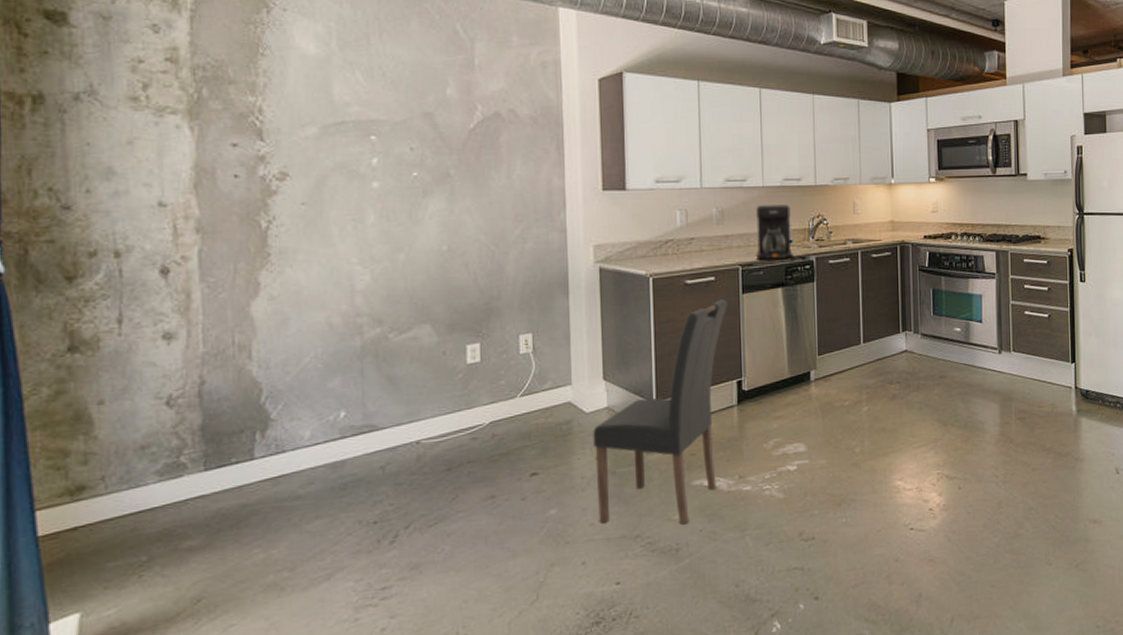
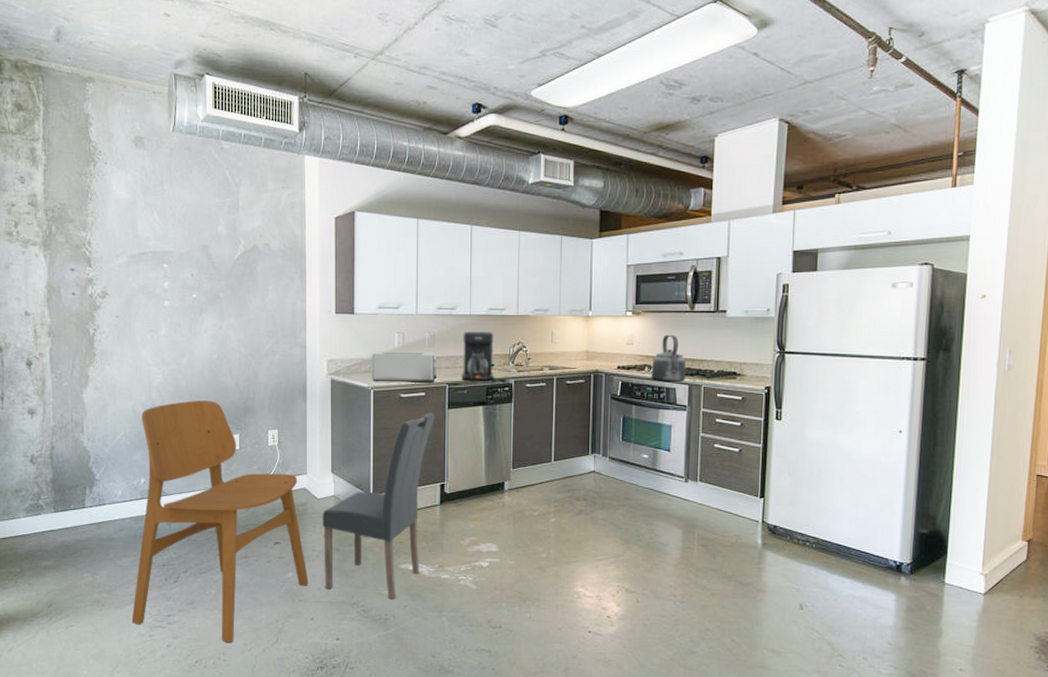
dining chair: none [327,304,578,612] -> present [131,400,309,643]
toaster: none [648,230,729,268] -> present [371,351,439,383]
kettle: none [958,200,993,249] -> present [651,334,687,382]

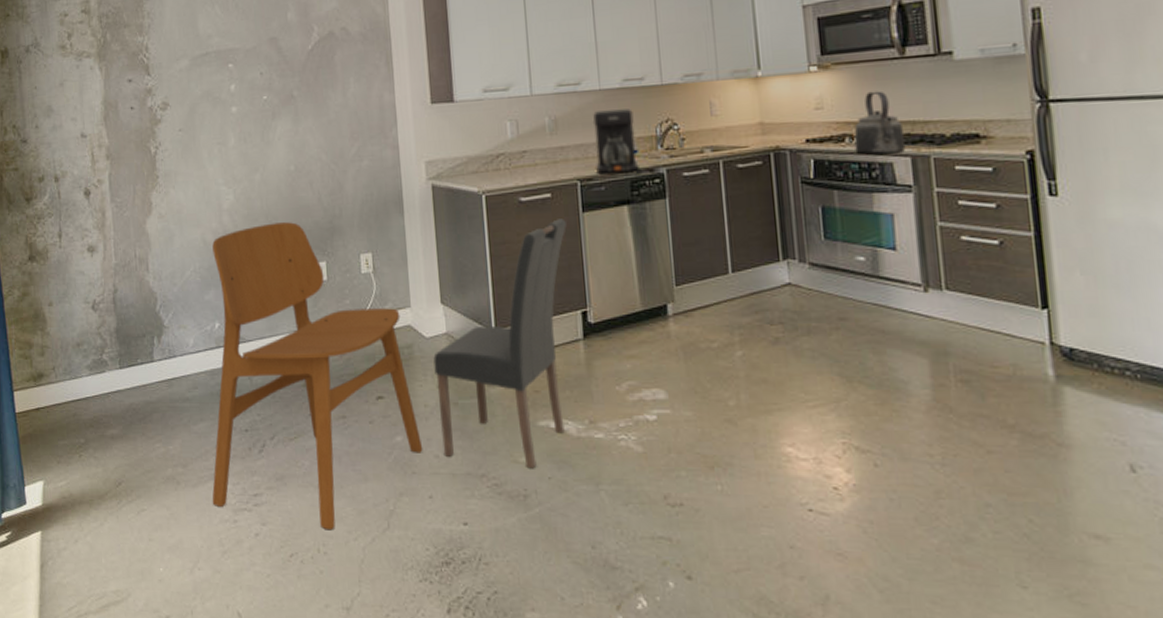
toaster: present [371,351,439,383] -> none [479,141,565,185]

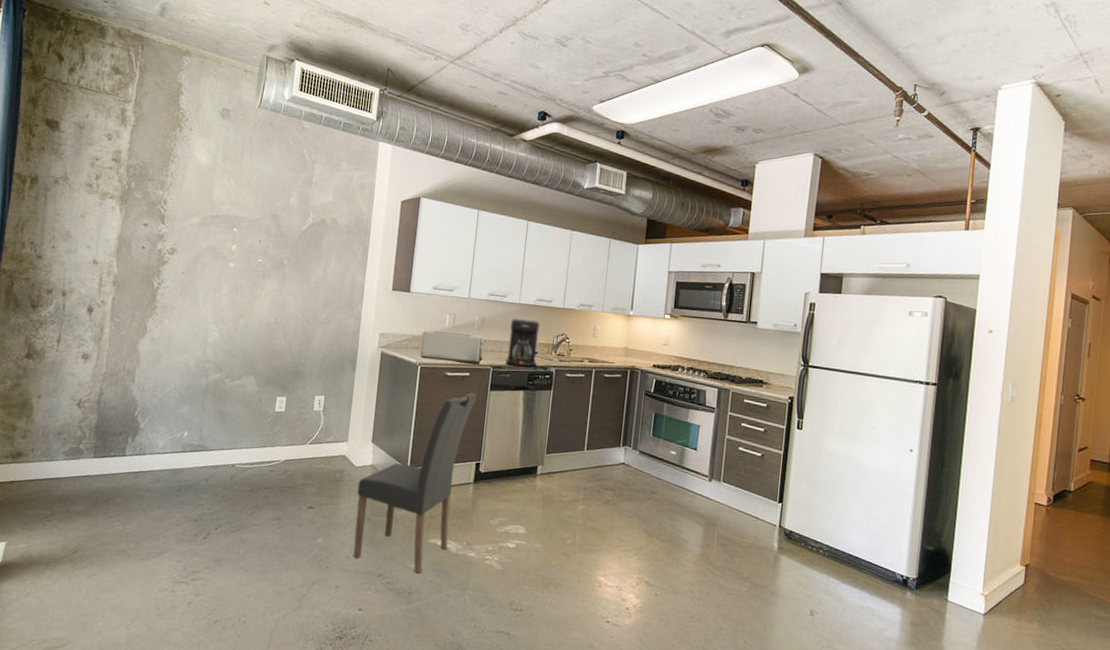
dining chair: present [212,222,423,531] -> none [155,360,339,605]
toaster: none [479,141,565,185] -> present [420,329,486,365]
kettle: present [854,91,906,155] -> none [683,339,717,385]

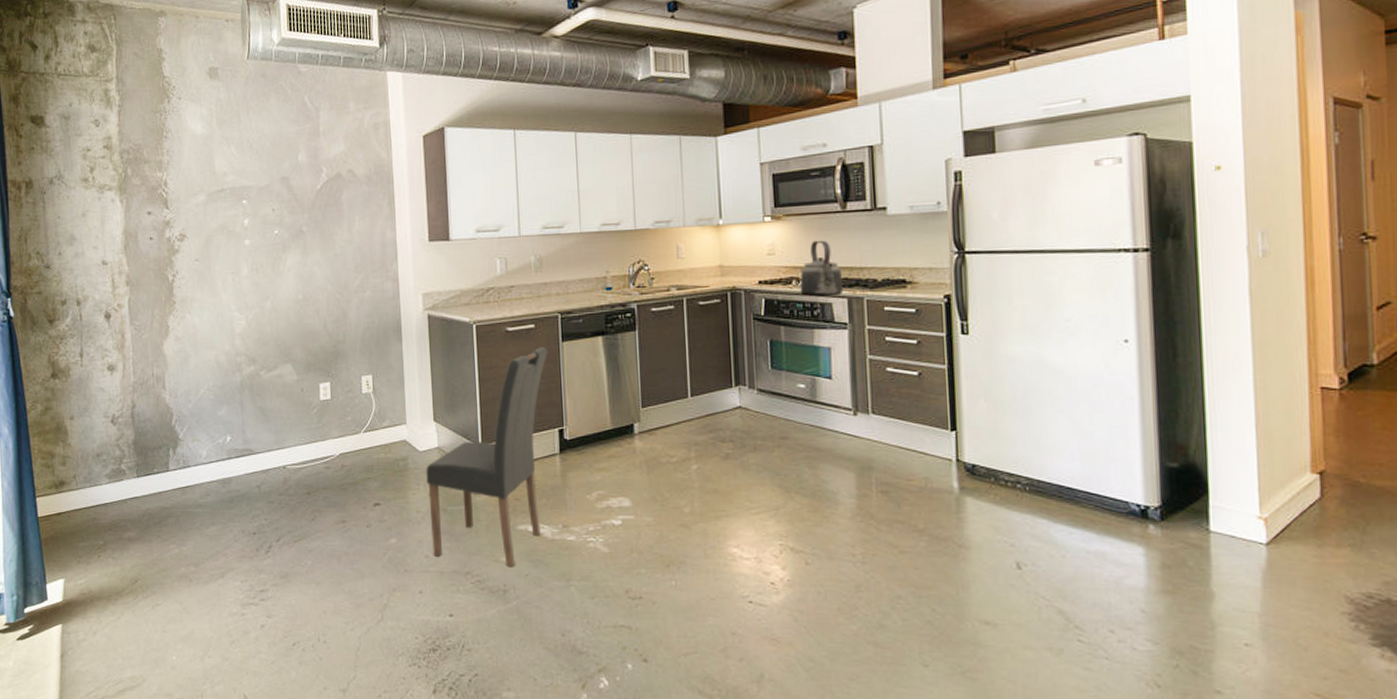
toaster: present [420,329,486,365] -> none [471,277,548,316]
coffee maker: present [506,319,540,368] -> none [573,250,613,307]
kettle: none [683,339,717,385] -> present [800,240,844,296]

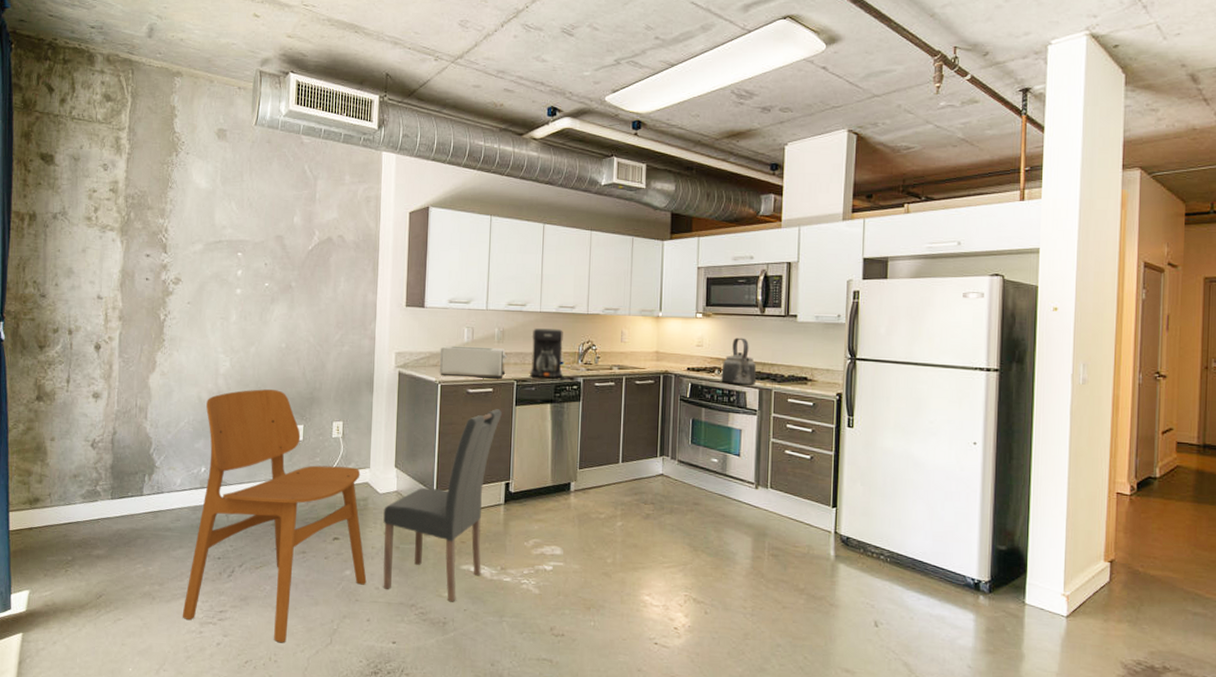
dining chair: none [221,346,415,622] -> present [182,389,367,643]
toaster: none [471,277,548,316] -> present [439,345,508,379]
coffee maker: none [573,250,613,307] -> present [530,328,563,379]

